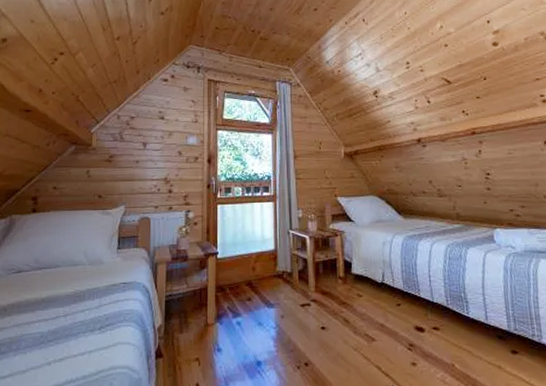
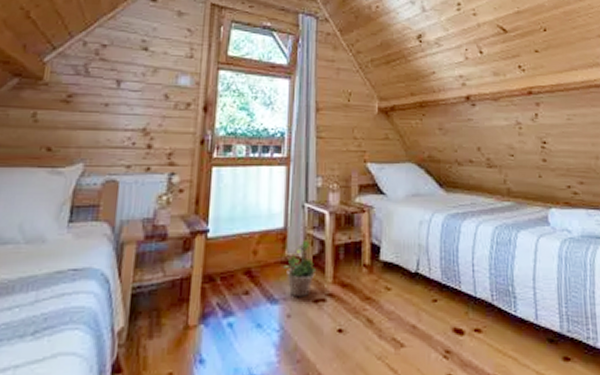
potted plant: none [276,258,302,303] -> present [283,240,317,298]

